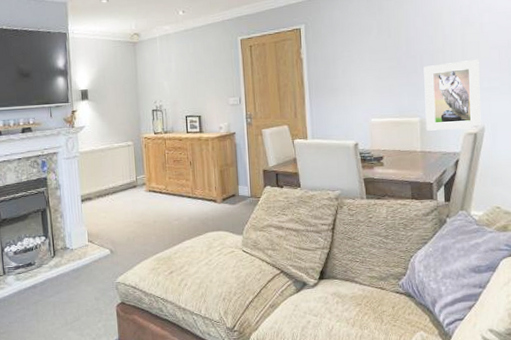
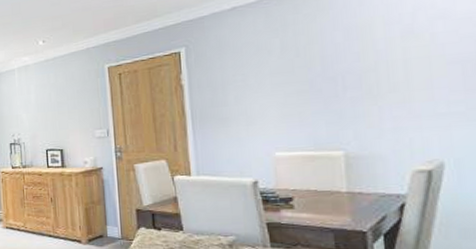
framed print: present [424,59,481,131] -> none [347,77,438,167]

